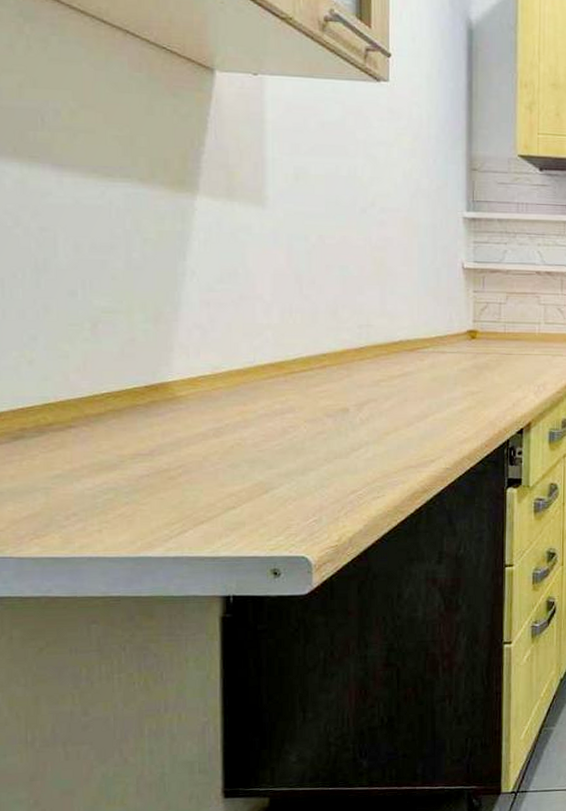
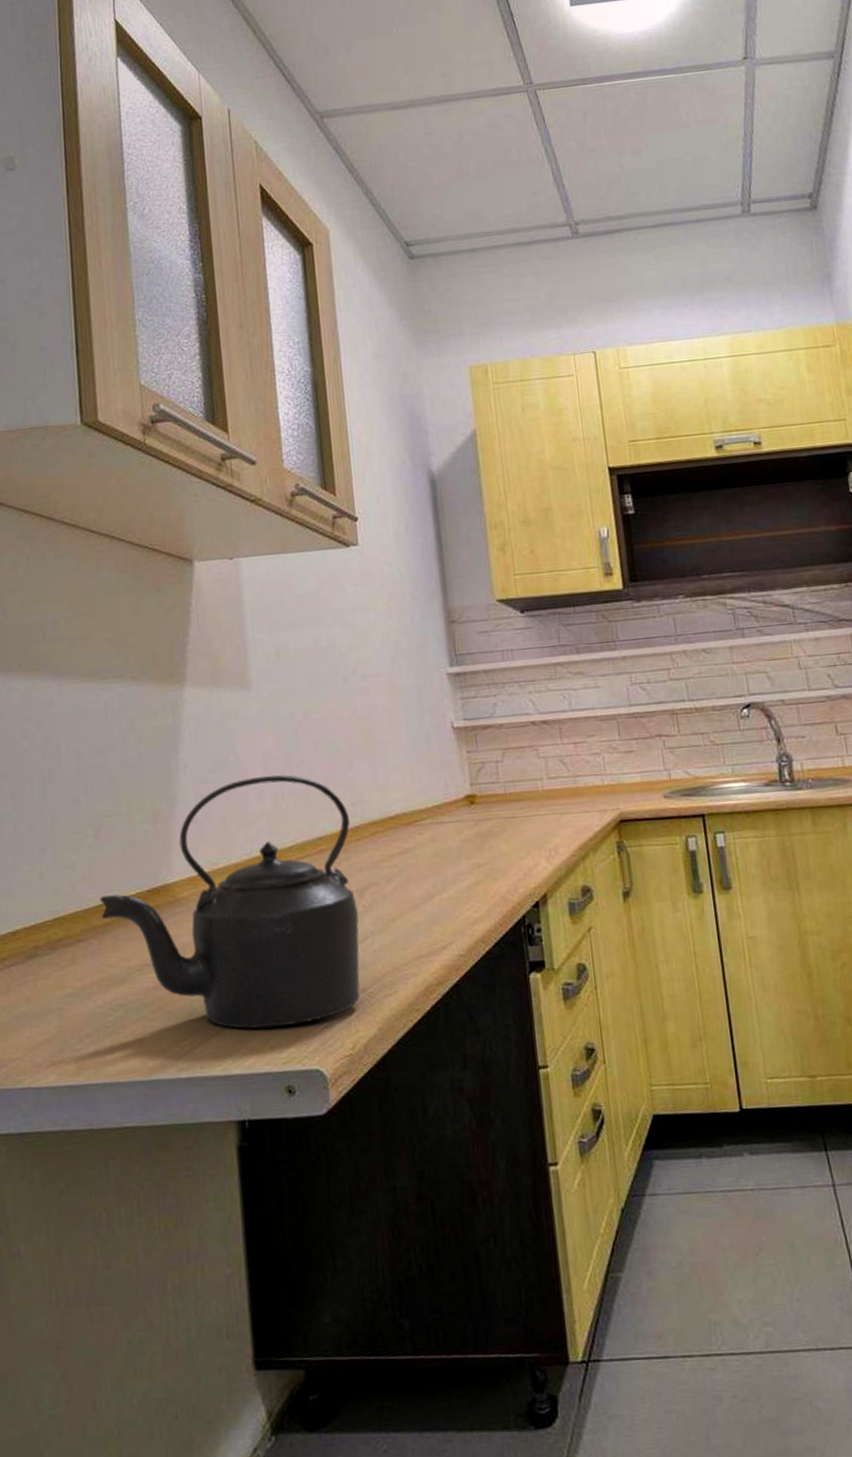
kettle: none [94,291,355,519] -> present [100,775,360,1029]

